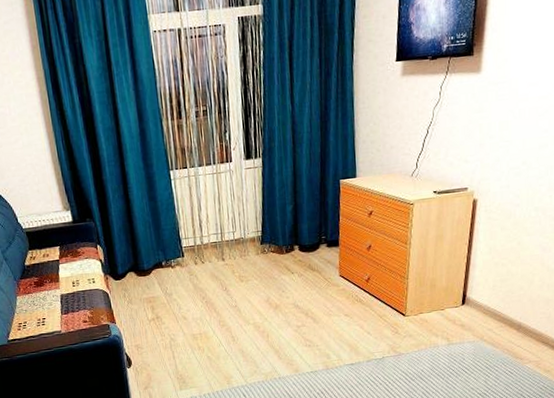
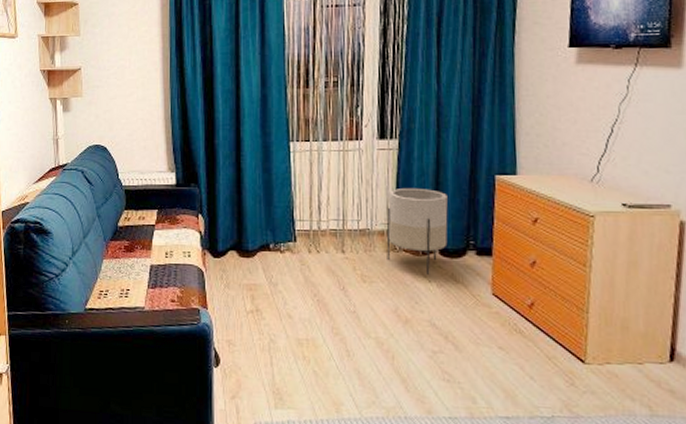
planter: none [256,198,305,268] -> present [386,187,448,275]

